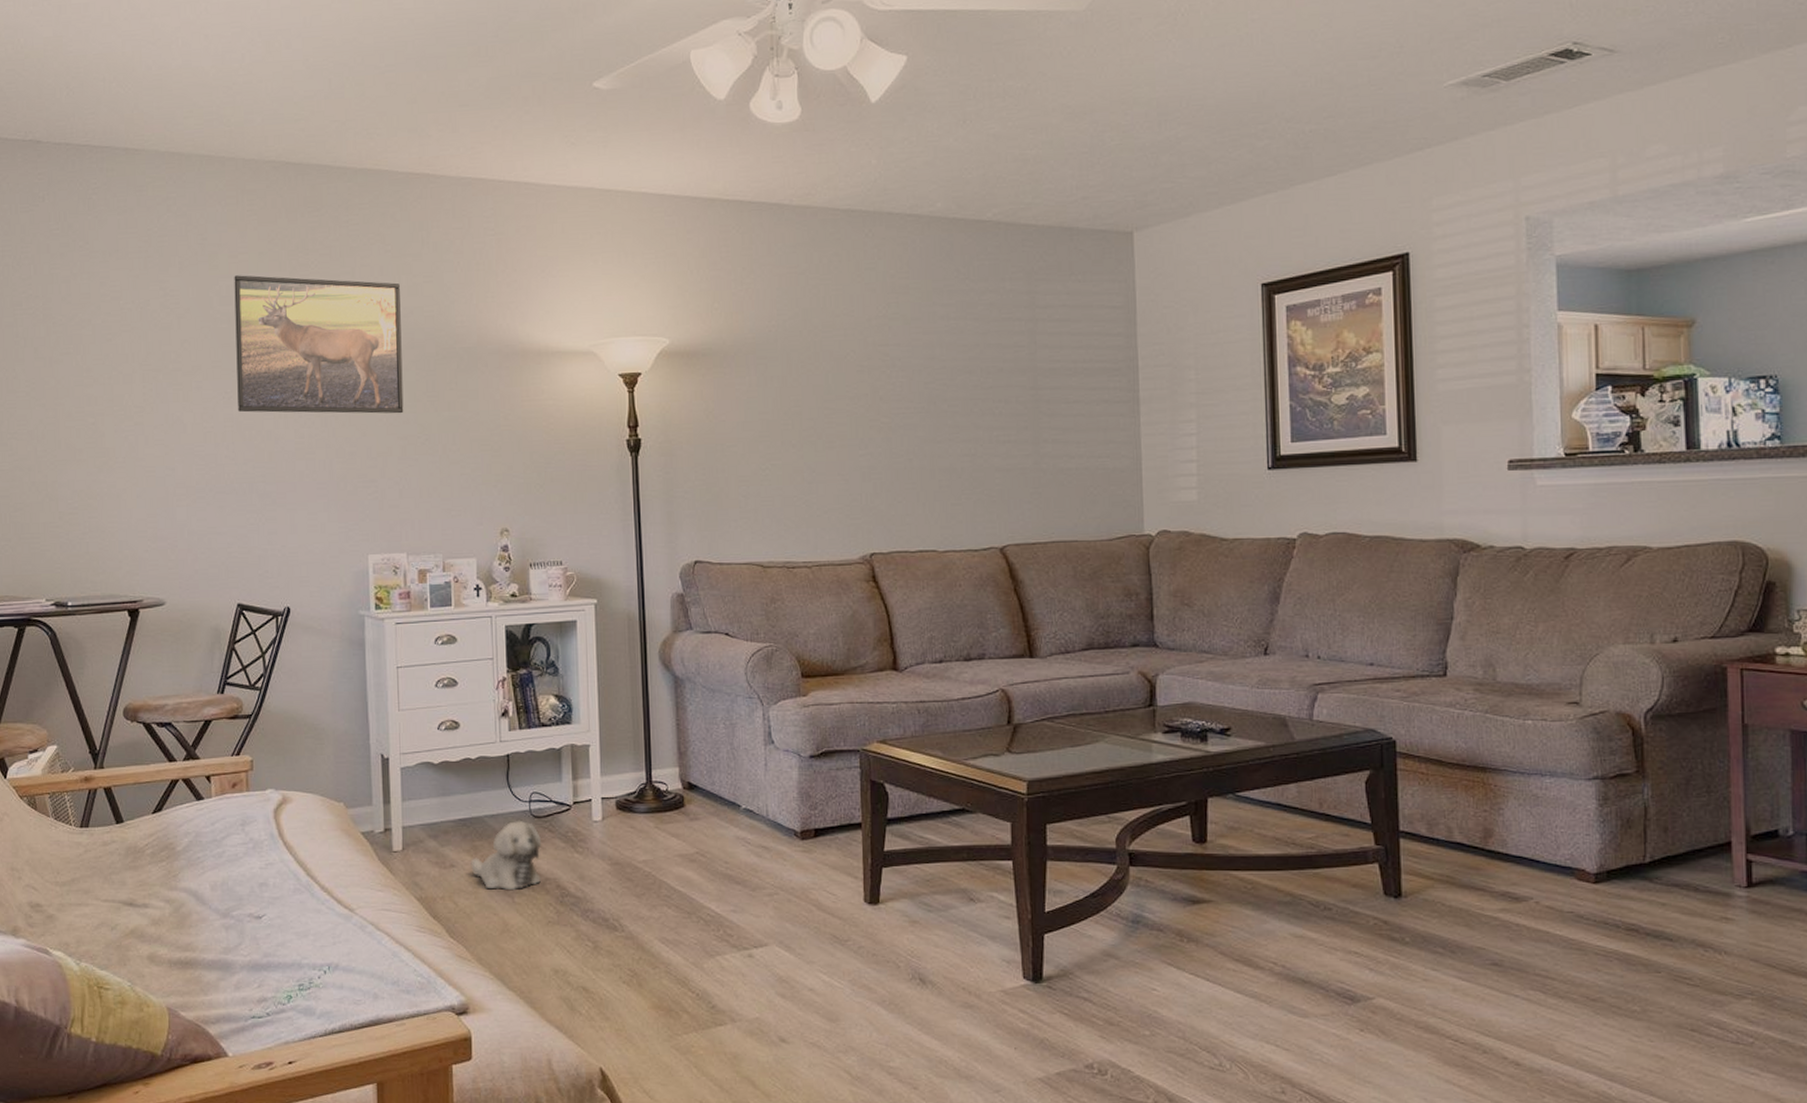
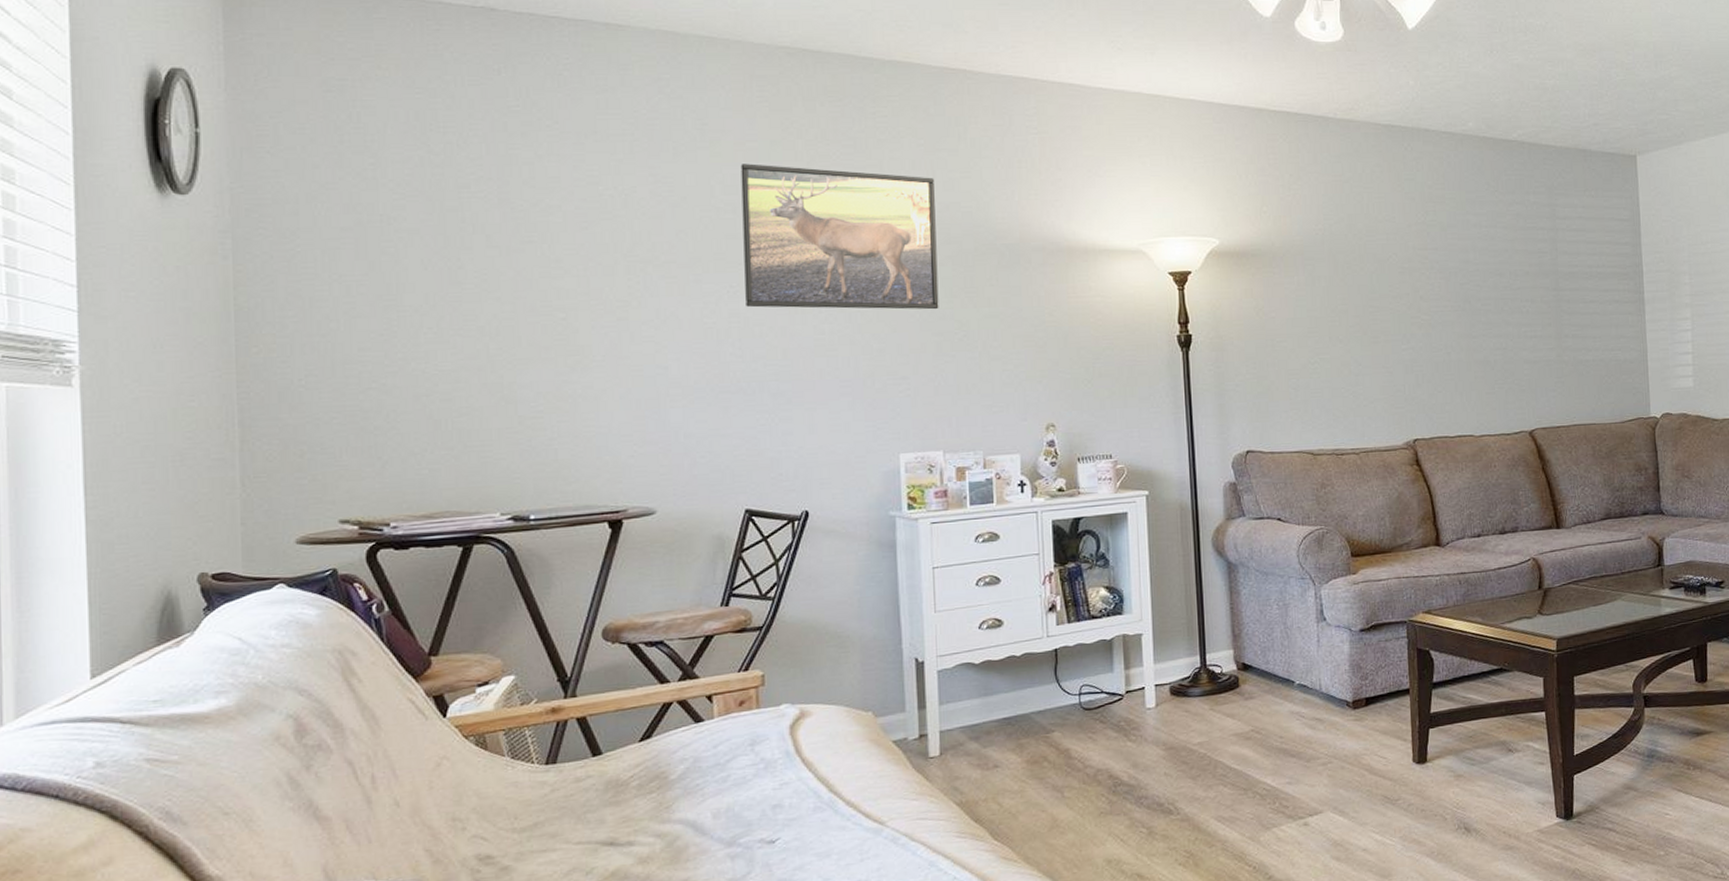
plush toy: present [470,820,542,891] -> none [1016,713,1093,787]

